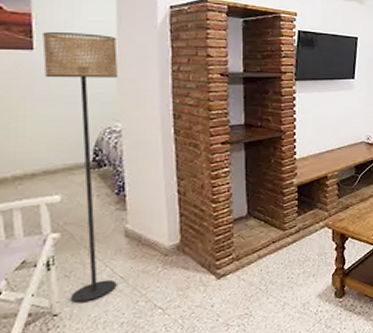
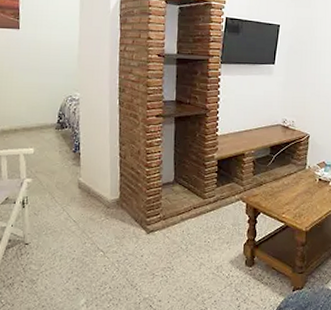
floor lamp: present [42,32,119,303] -> none [26,15,79,236]

